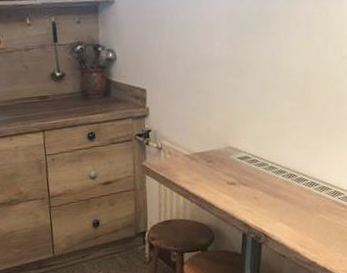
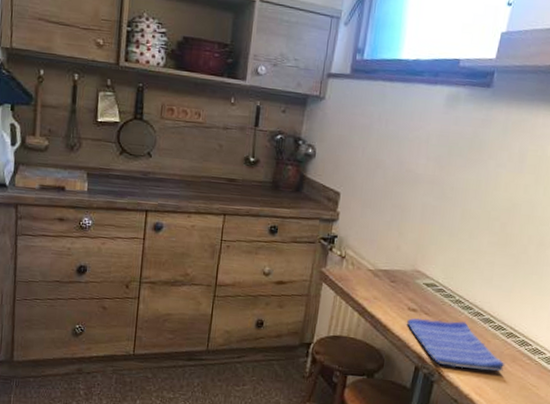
dish towel: none [229,184,322,228] -> present [407,318,505,372]

